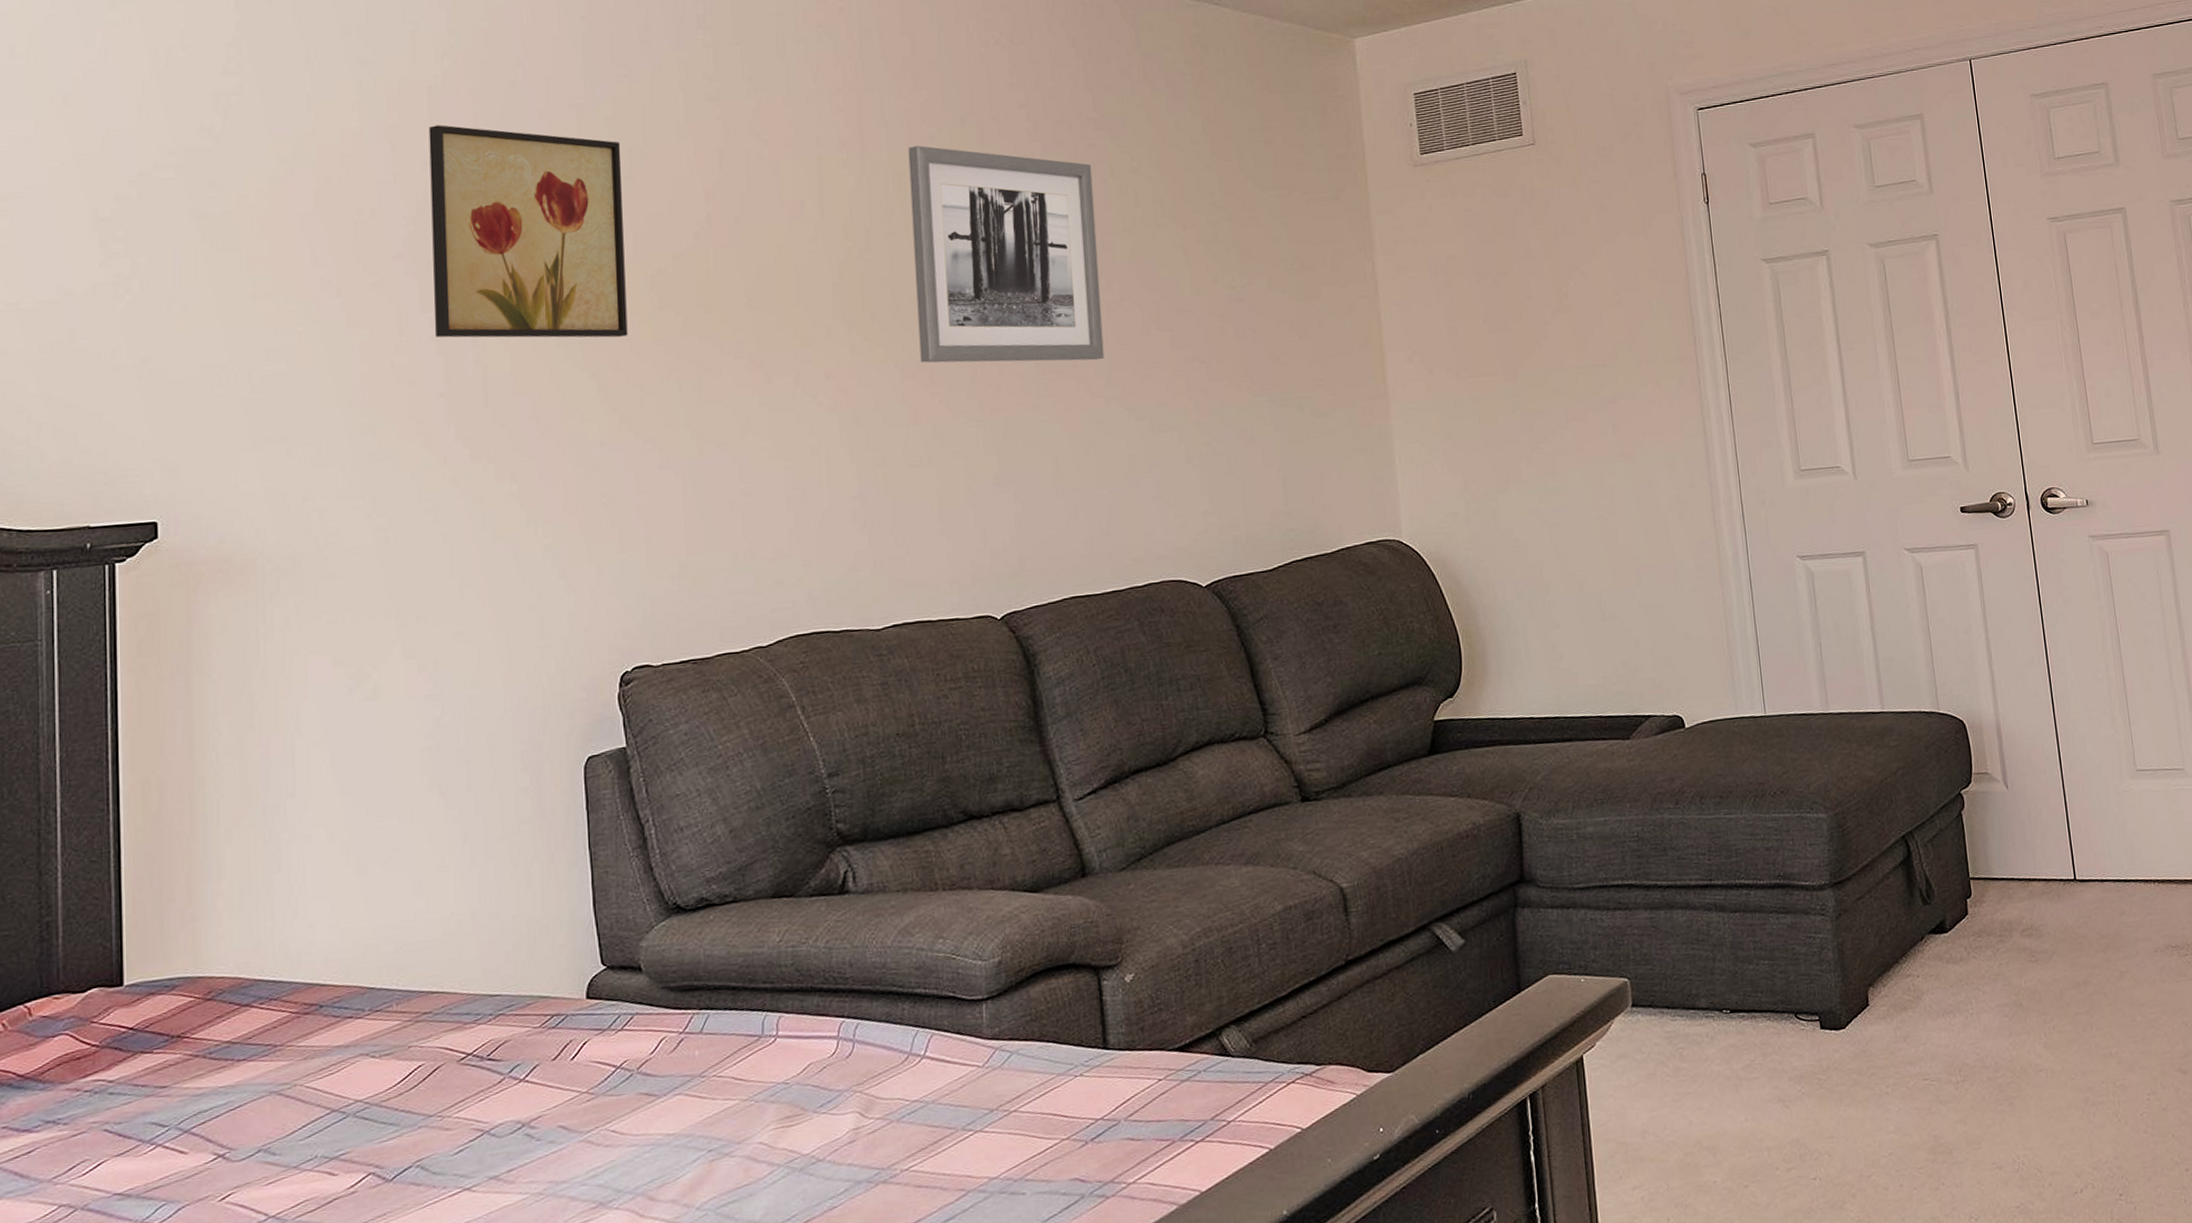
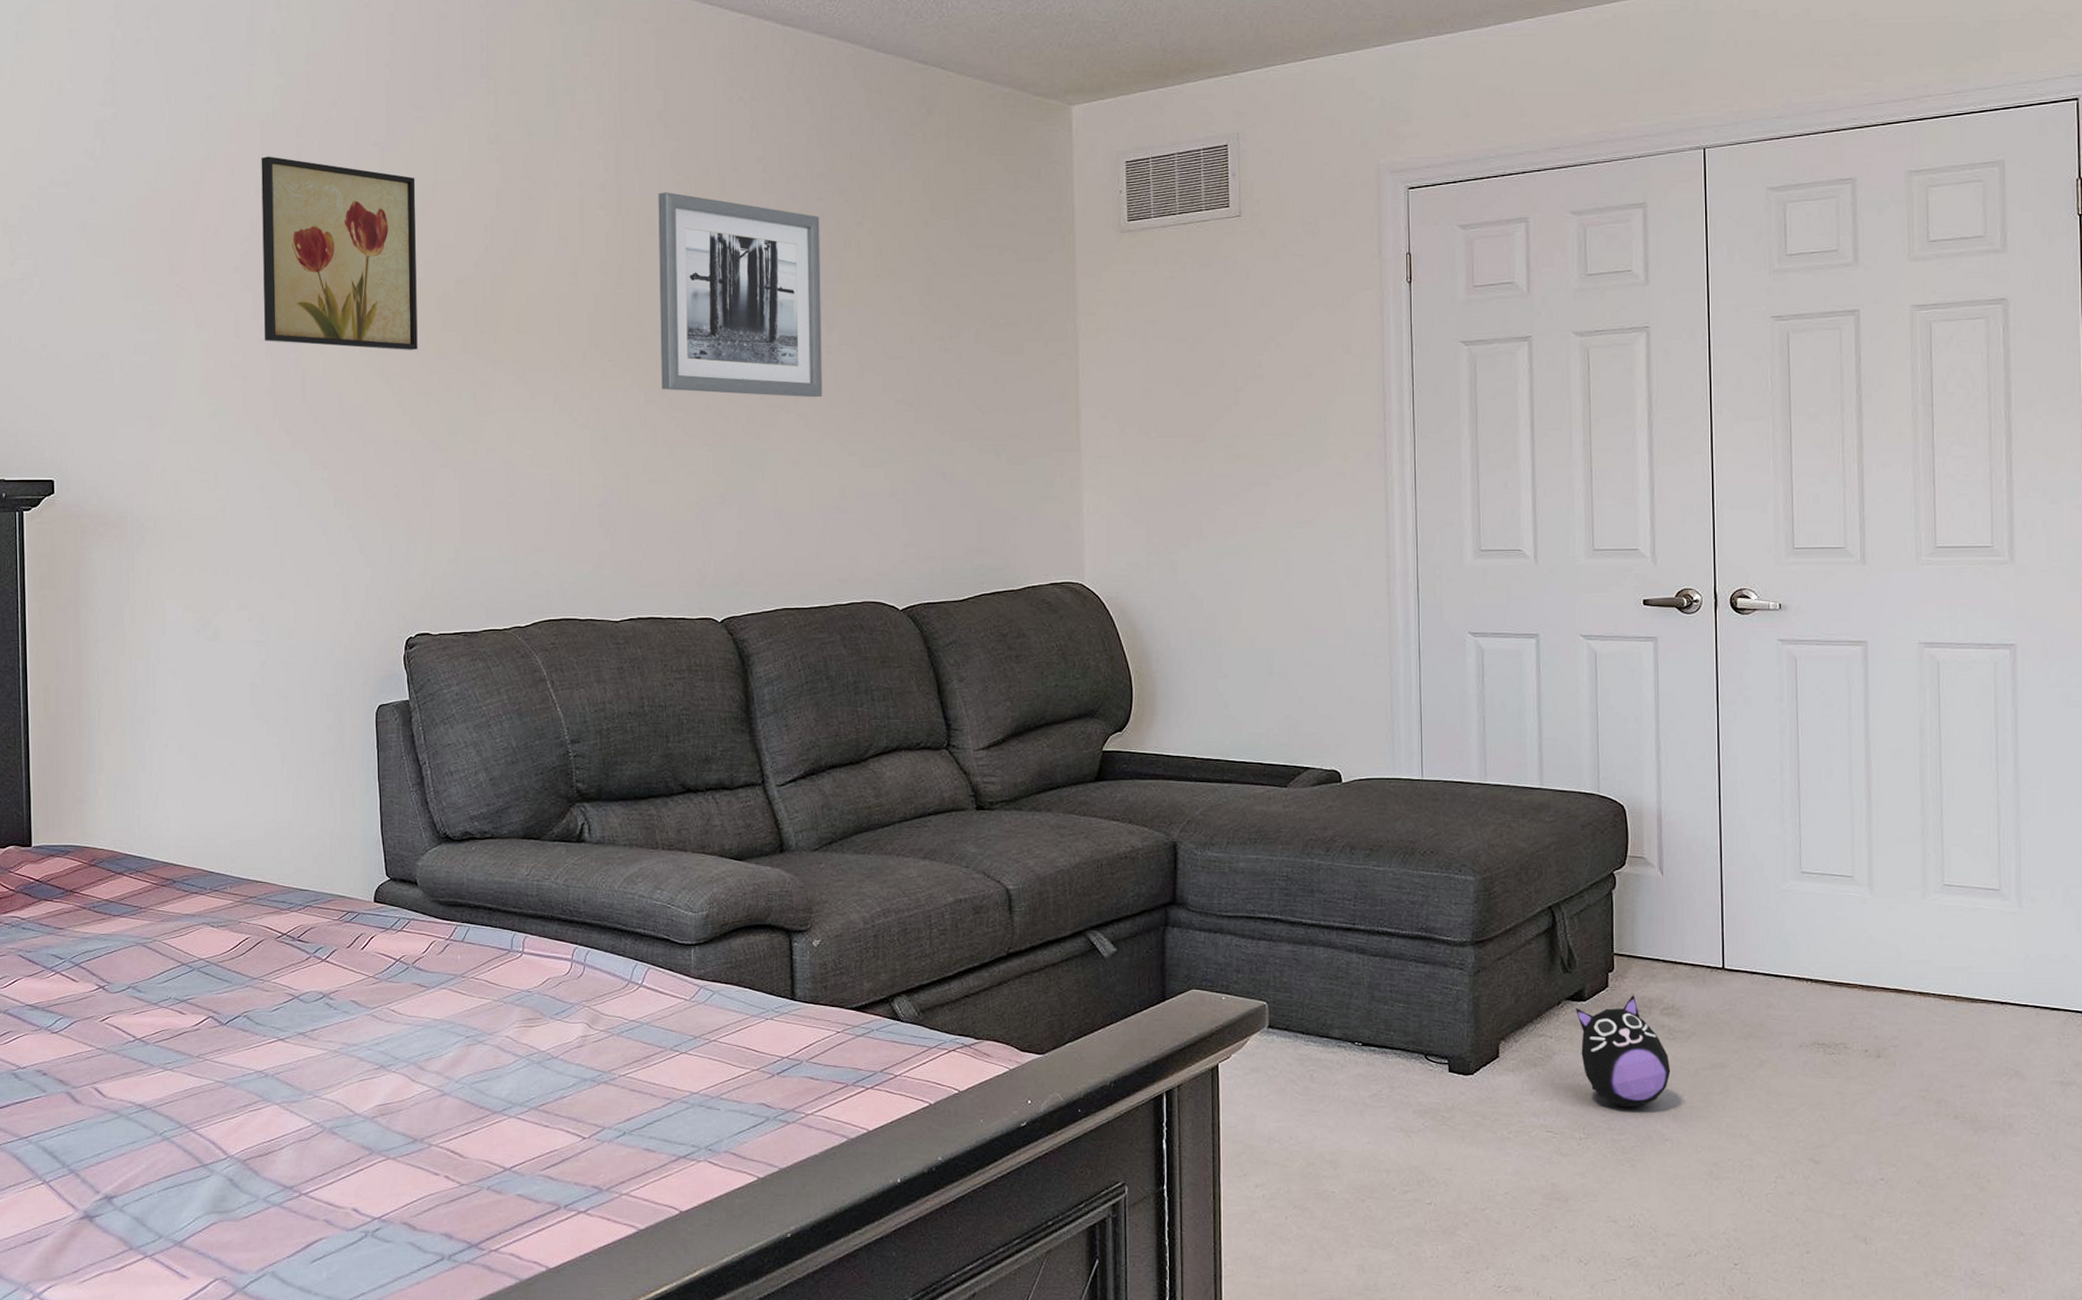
plush toy: none [1939,918,2037,1042] -> present [1576,994,1671,1108]

